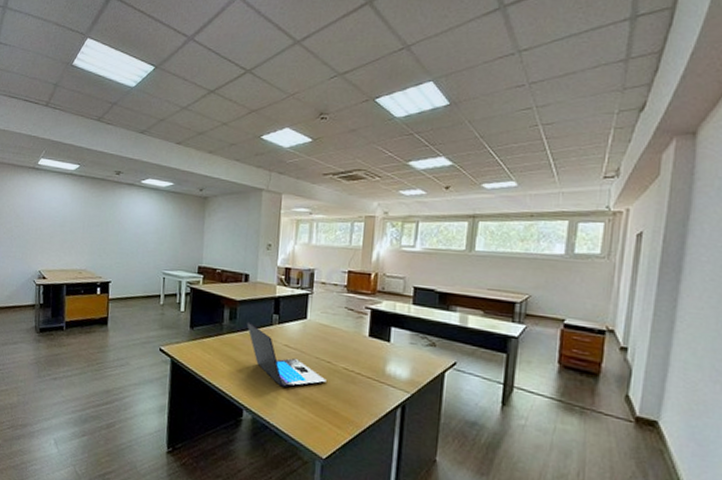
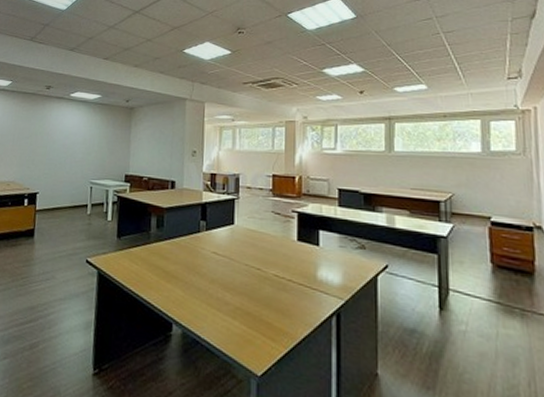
laptop: present [246,321,326,387] -> none [174,229,257,298]

